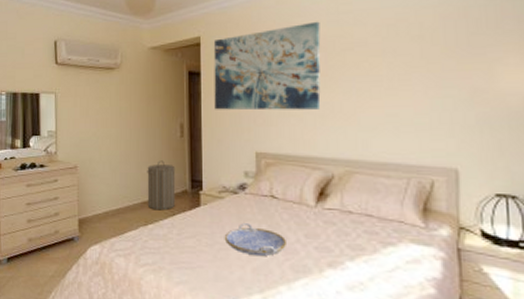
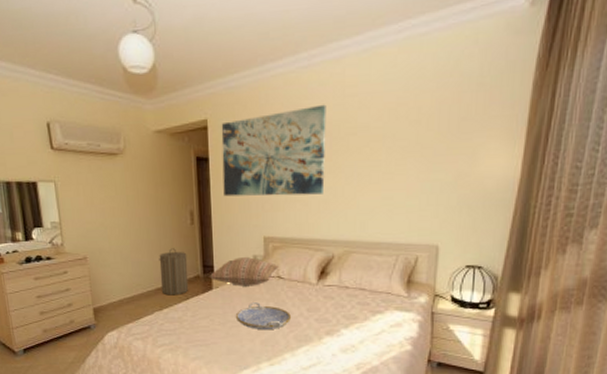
cushion: none [197,173,272,205] -> present [209,257,279,286]

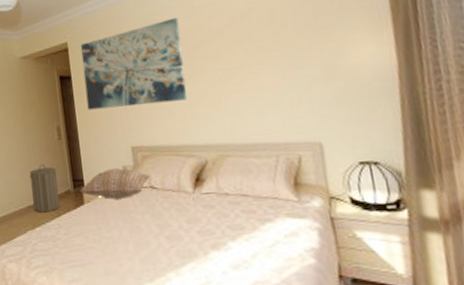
serving tray: present [235,302,292,331] -> none [110,216,171,247]

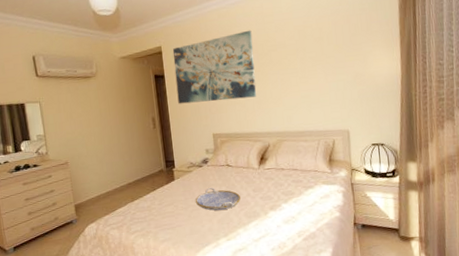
laundry hamper: present [29,164,60,213] -> none [128,149,155,189]
cushion: present [79,168,150,200] -> none [171,151,227,176]
serving tray: none [110,216,171,247] -> present [195,188,242,211]

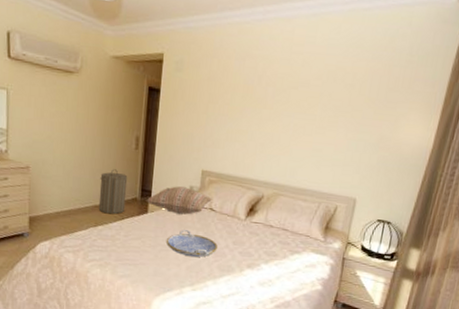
laundry hamper: none [128,149,155,189] -> present [98,169,128,215]
cushion: none [171,151,227,176] -> present [146,186,212,215]
wall art: present [172,30,257,104] -> none [170,56,274,138]

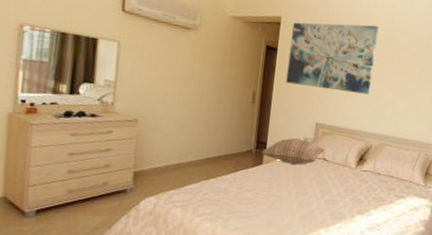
laundry hamper: present [98,169,128,215] -> none [211,122,244,167]
serving tray: present [166,230,218,258] -> none [280,180,331,207]
wall art: none [170,56,274,138] -> present [286,22,379,95]

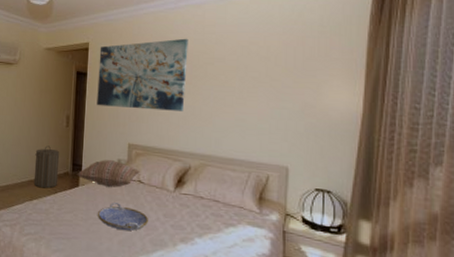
laundry hamper: none [211,122,244,167] -> present [33,146,60,189]
serving tray: none [280,180,331,207] -> present [97,202,149,231]

